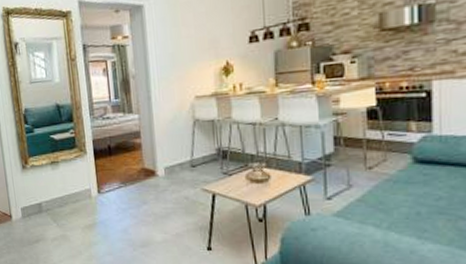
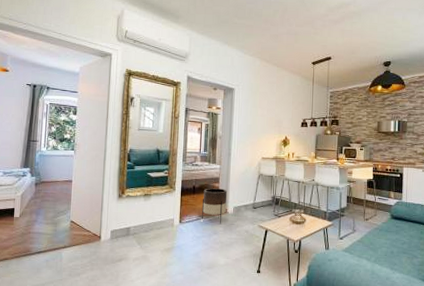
planter: none [122,145,156,192] -> present [201,188,228,225]

